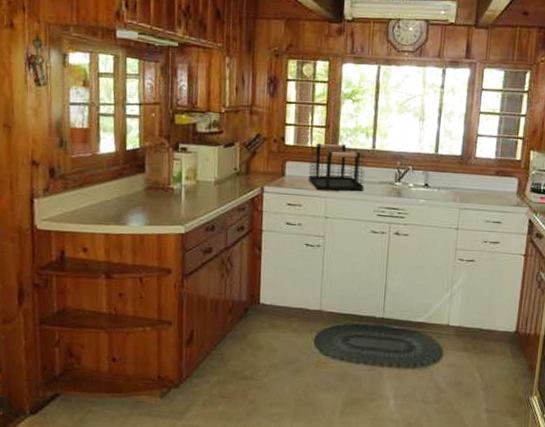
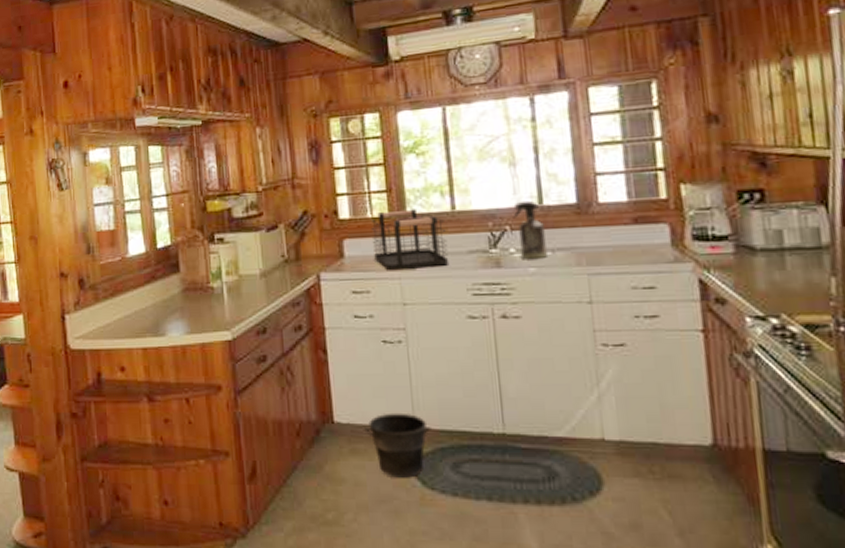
bucket: none [282,298,332,347] -> present [364,412,431,478]
spray bottle: none [415,148,436,194] -> present [513,200,547,260]

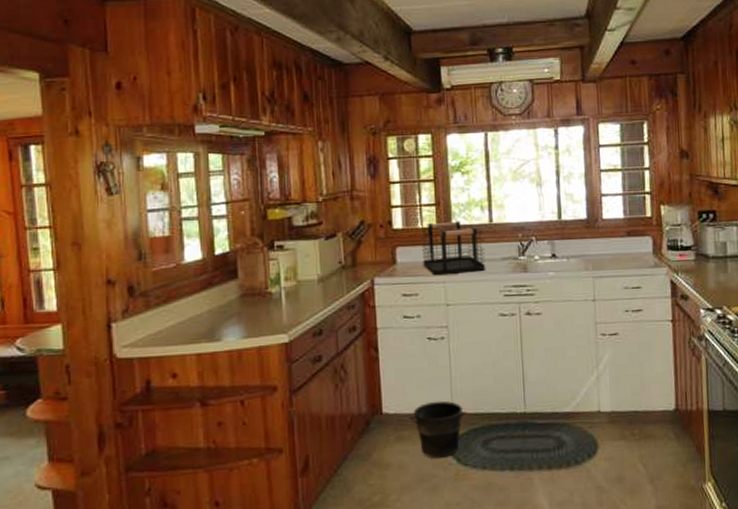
spray bottle: present [513,200,547,260] -> none [538,215,563,266]

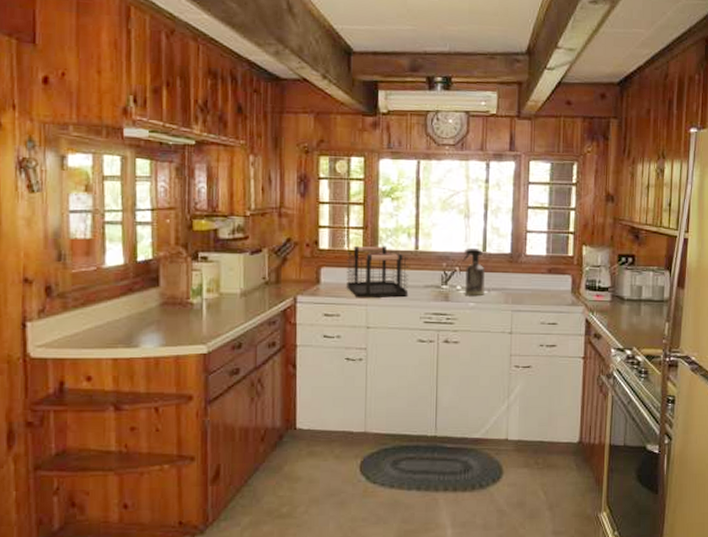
bucket: present [409,400,467,458] -> none [322,420,379,475]
spray bottle: none [538,215,563,266] -> present [462,247,485,297]

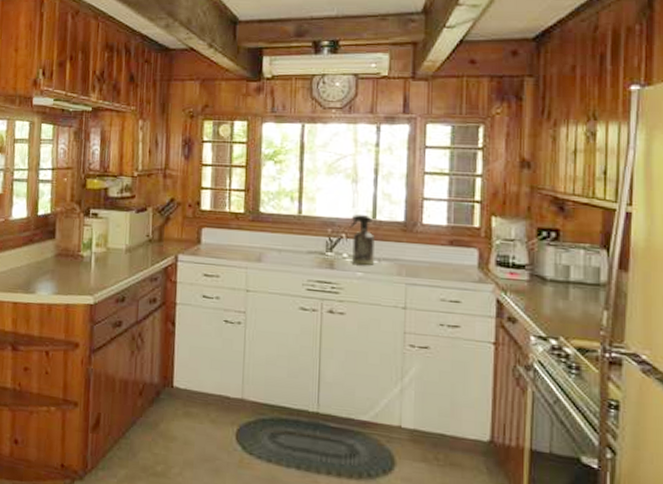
dish rack: present [346,246,409,298] -> none [227,208,292,262]

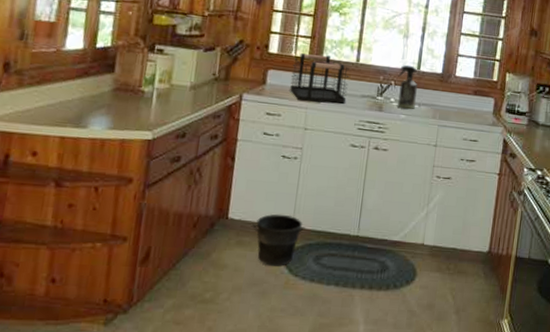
bucket: none [199,384,257,442] -> present [252,213,305,266]
dish rack: none [227,208,292,262] -> present [290,53,349,104]

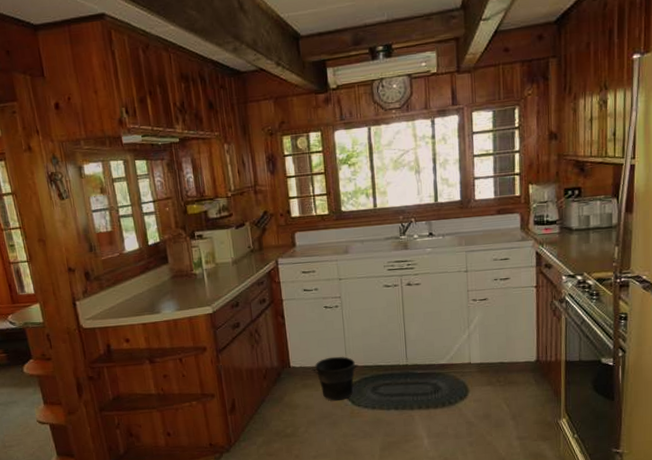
dish rack: present [290,53,349,104] -> none [315,207,372,255]
spray bottle: present [397,65,418,110] -> none [417,199,439,243]

